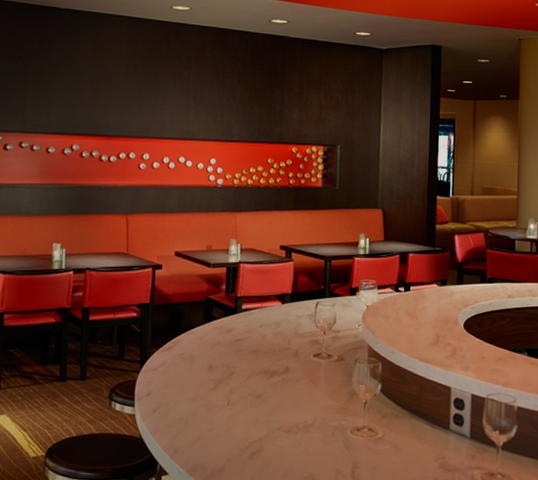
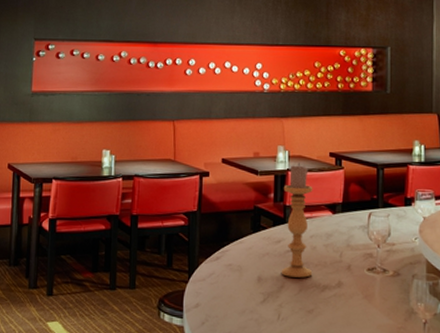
candle holder: none [231,255,264,365] -> present [281,163,313,278]

